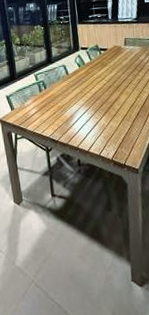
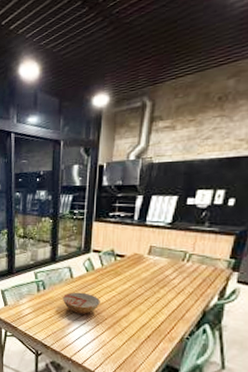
bowl: none [62,85,95,105] -> present [62,292,100,314]

